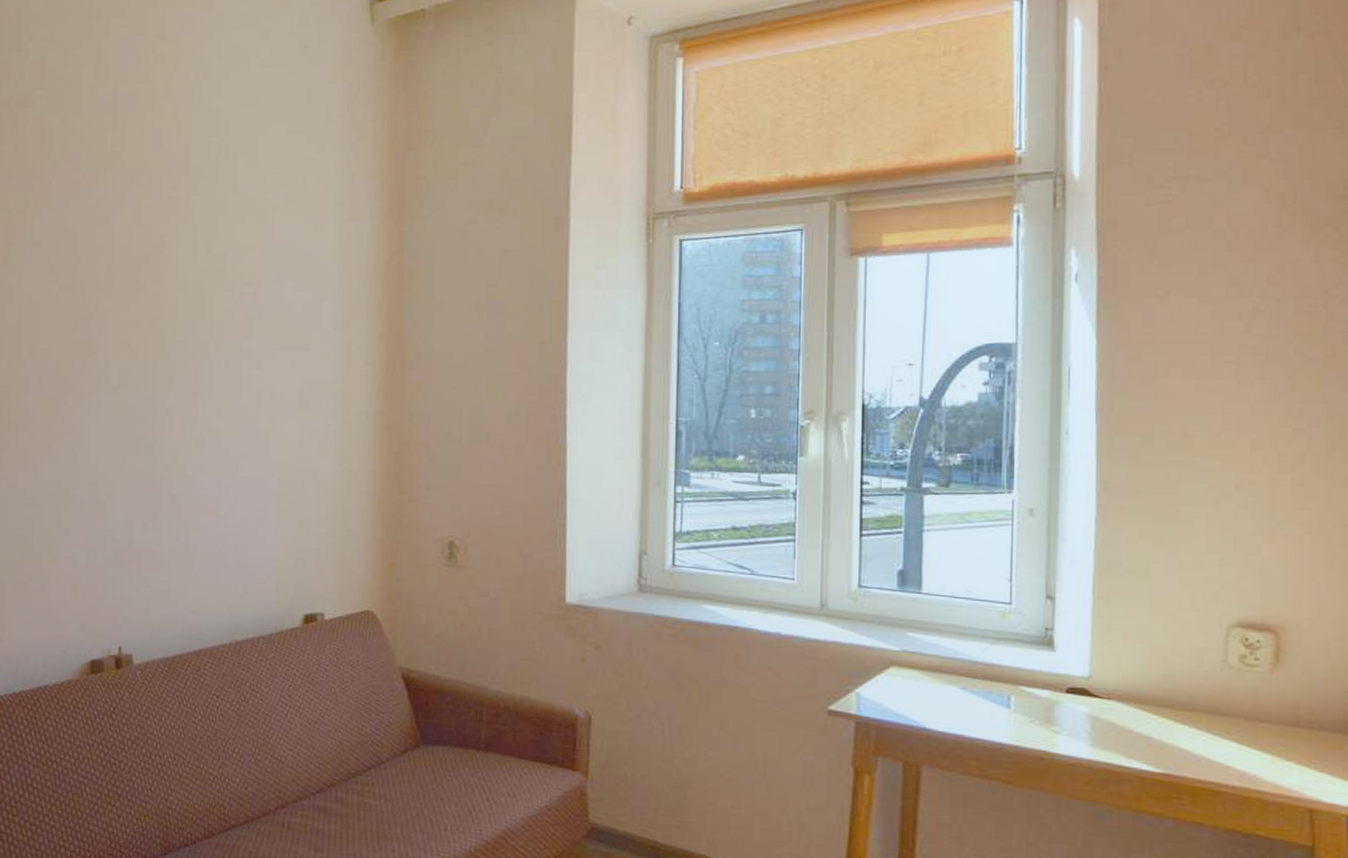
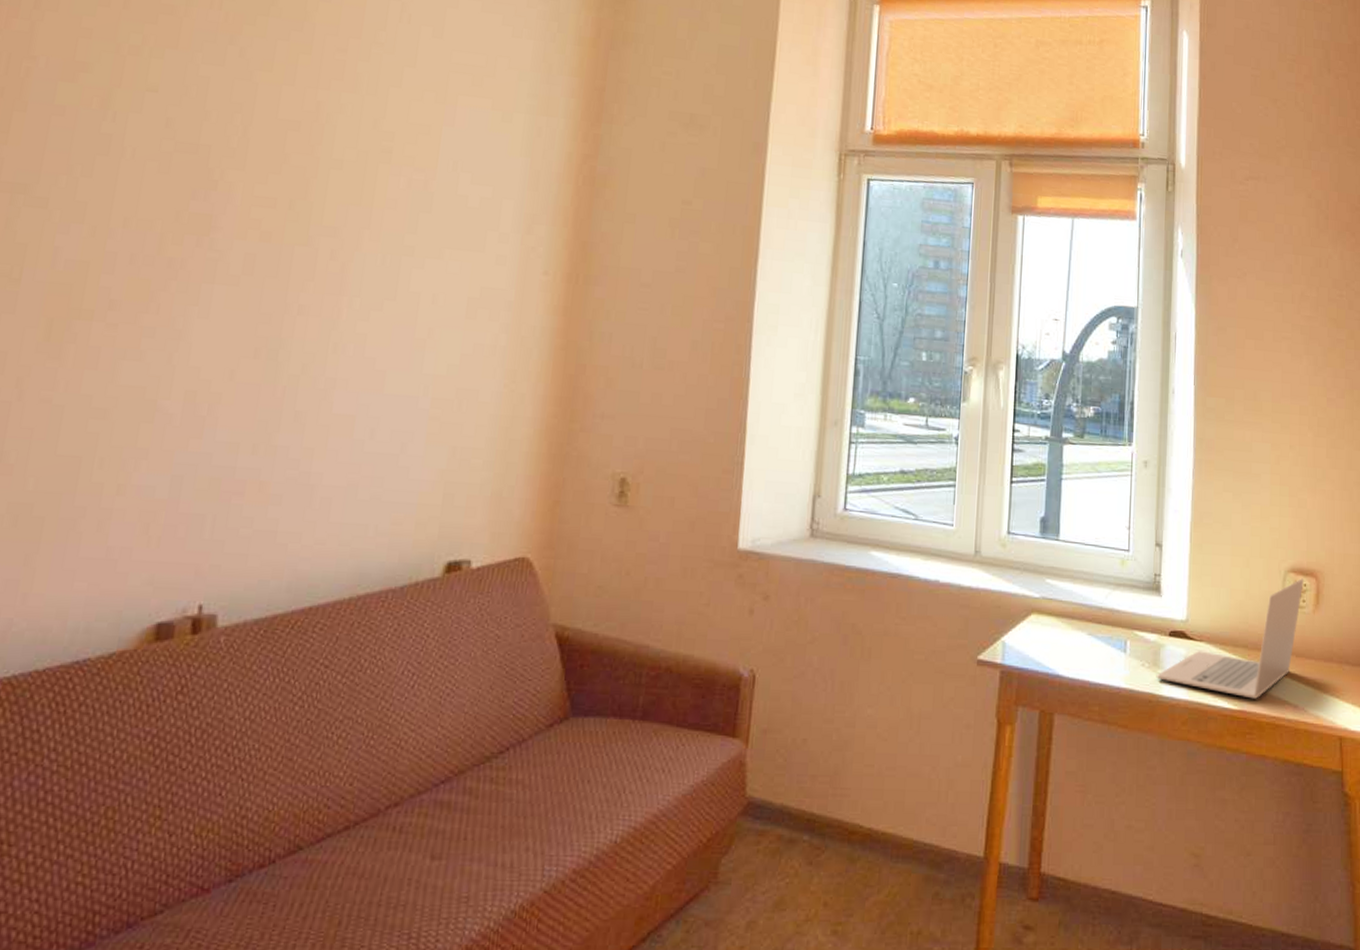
laptop: none [1049,634,1256,763] -> present [1156,578,1304,699]

